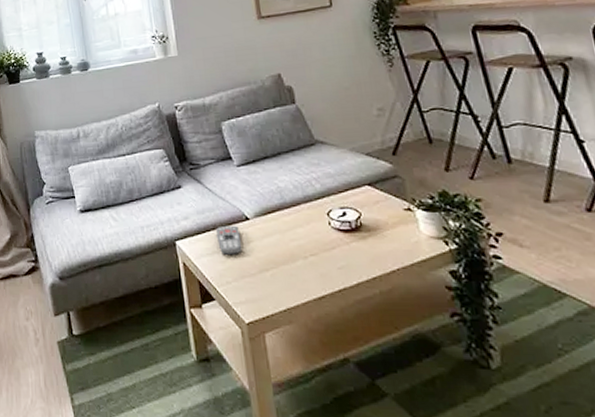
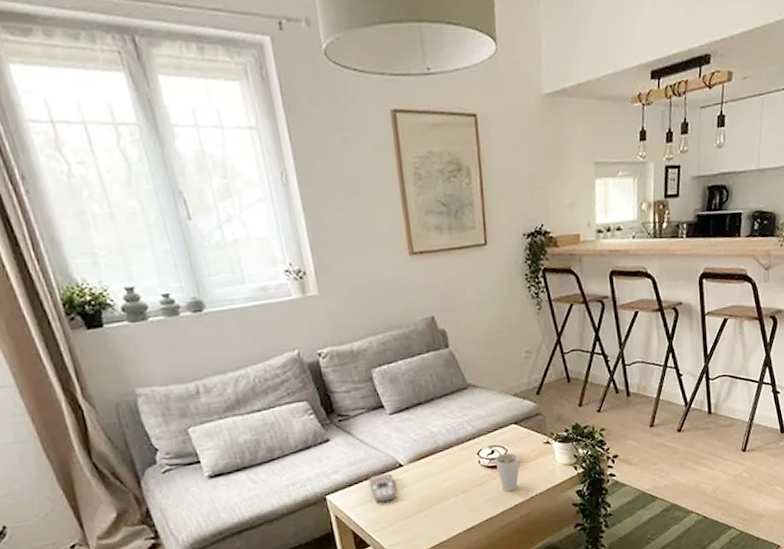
cup: none [339,208,377,261] -> present [488,447,520,492]

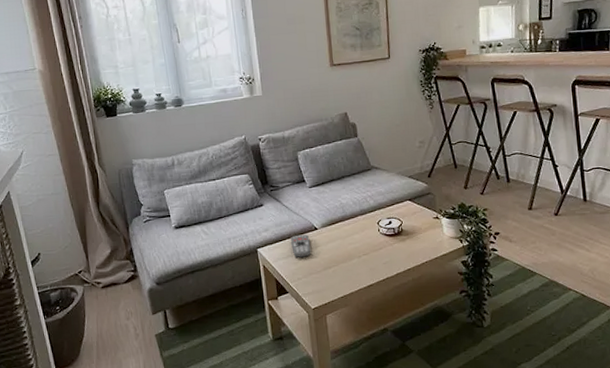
cup: present [488,447,520,492] -> none [386,218,413,257]

